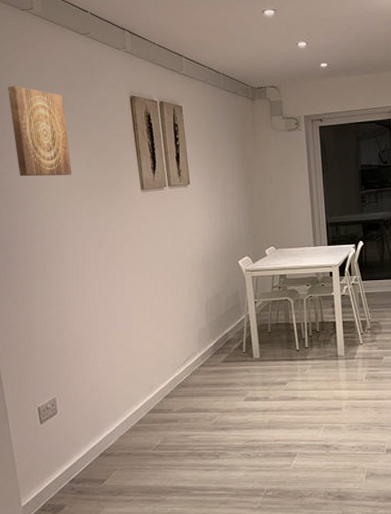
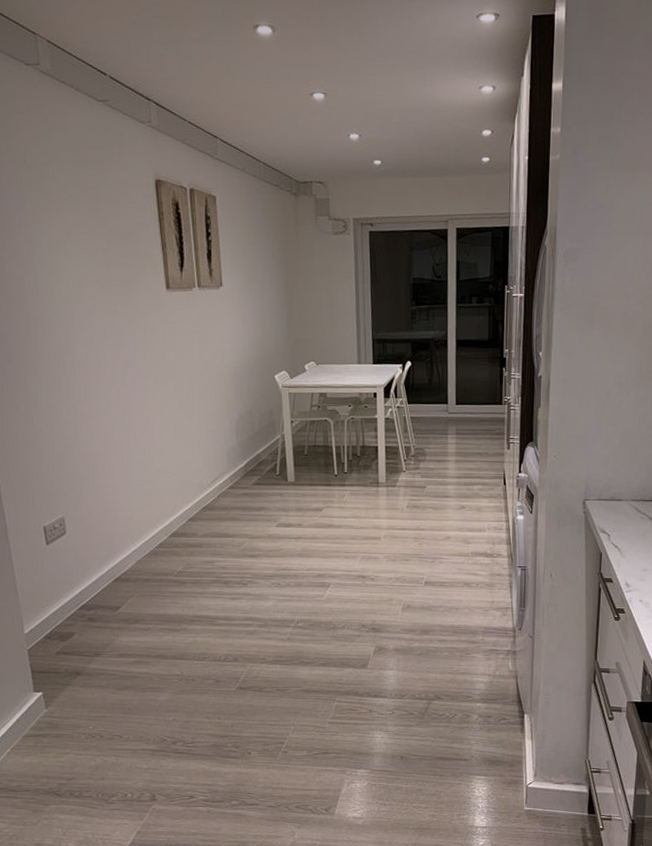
wall art: present [8,86,72,177] -> none [8,155,86,266]

